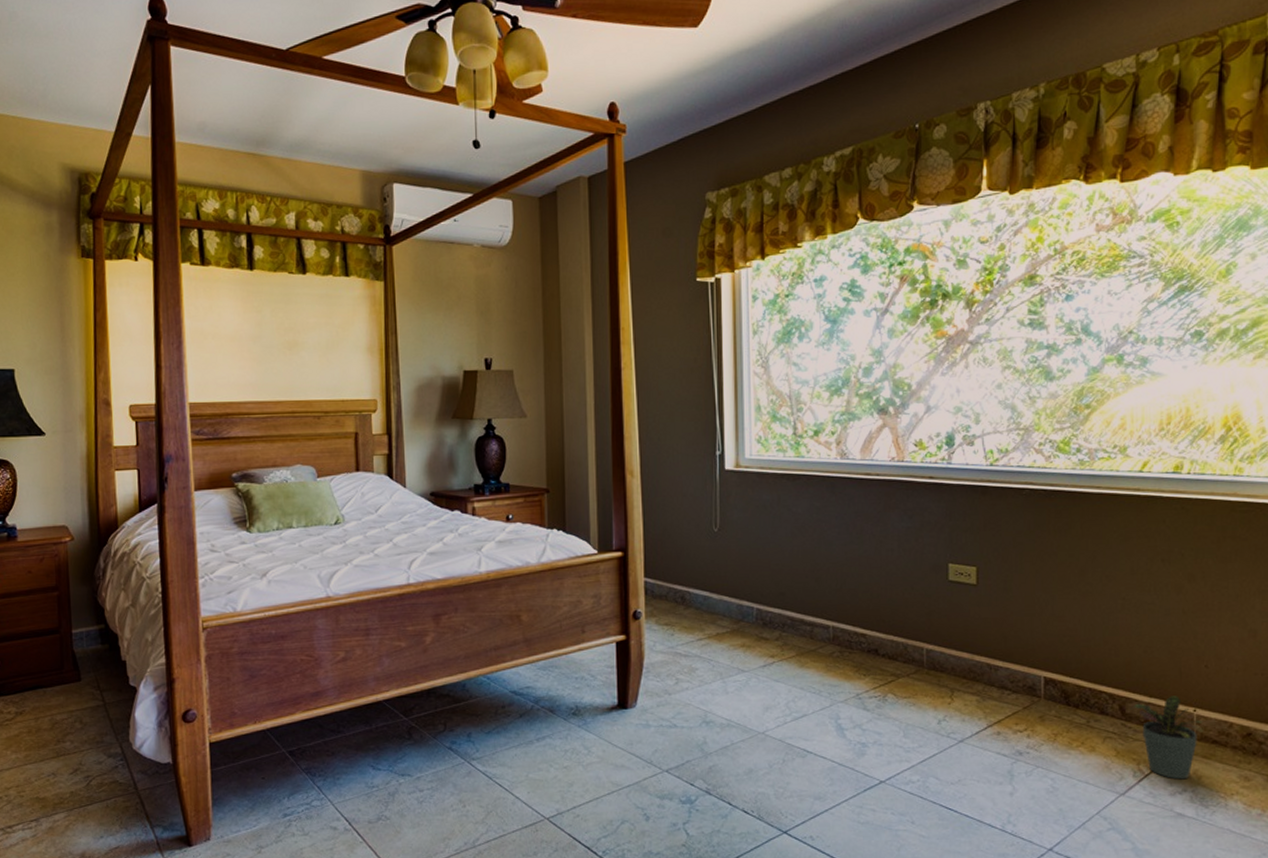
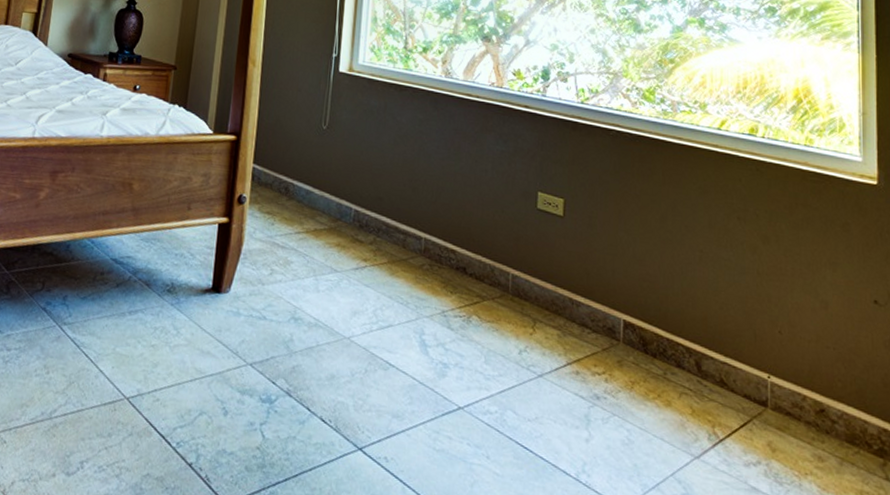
potted plant: present [1130,696,1204,780] -> none [706,358,778,450]

